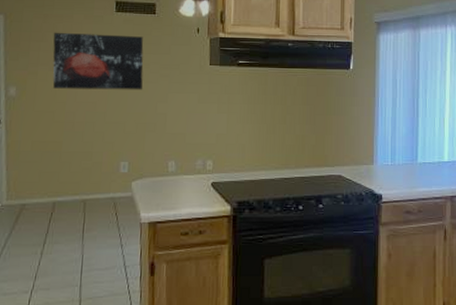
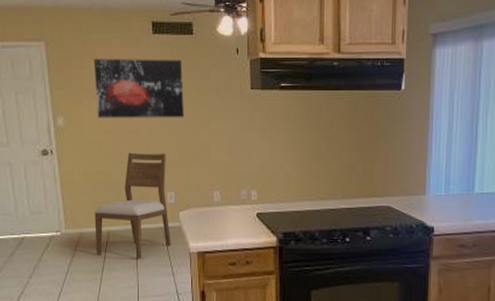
chair: none [38,123,122,230] -> present [94,152,172,258]

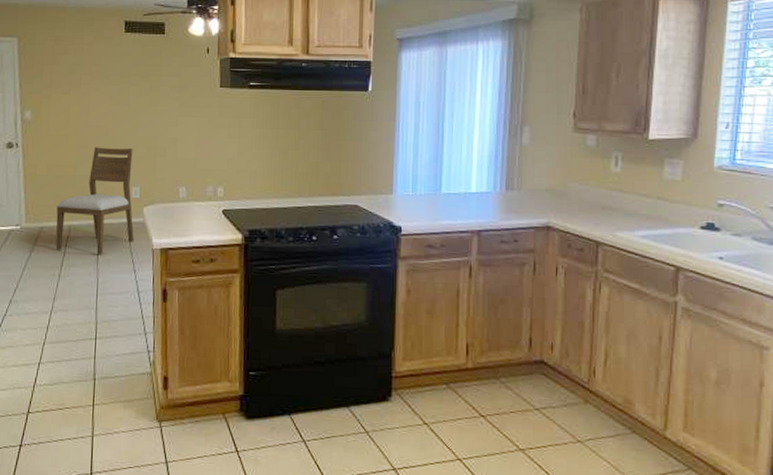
wall art: present [93,58,185,118] -> none [64,54,154,114]

